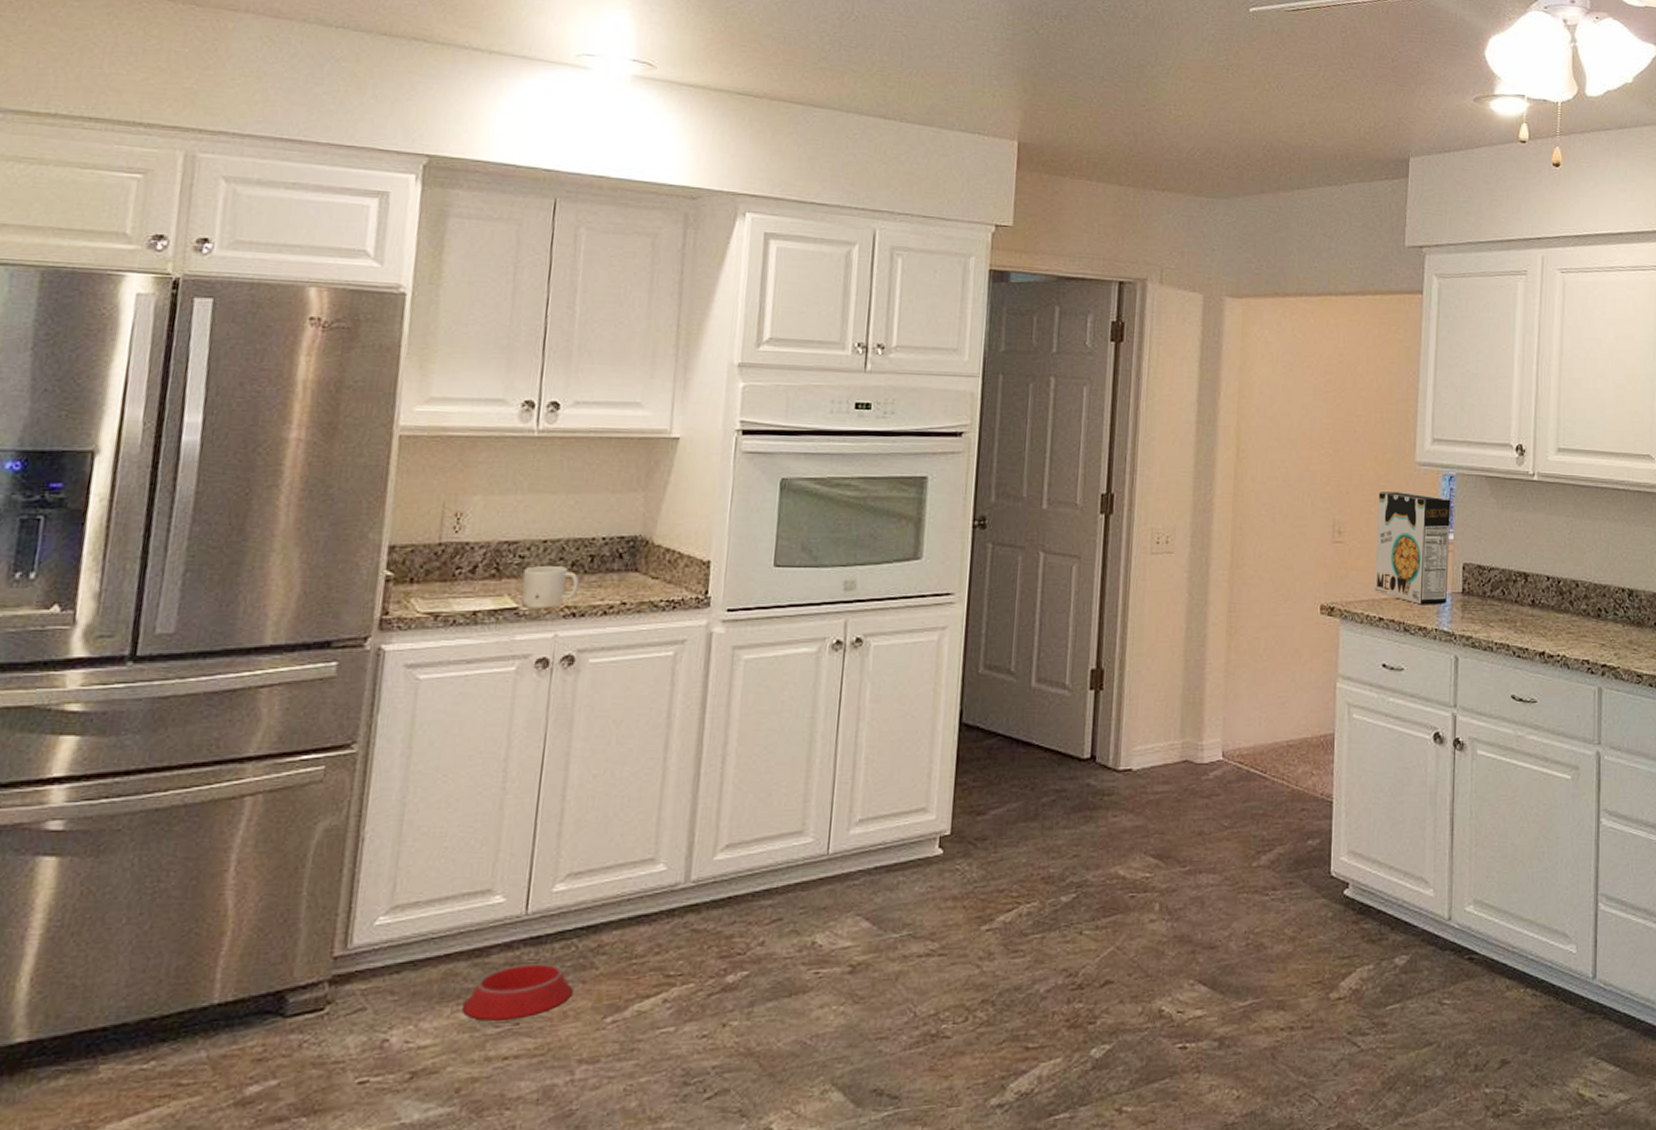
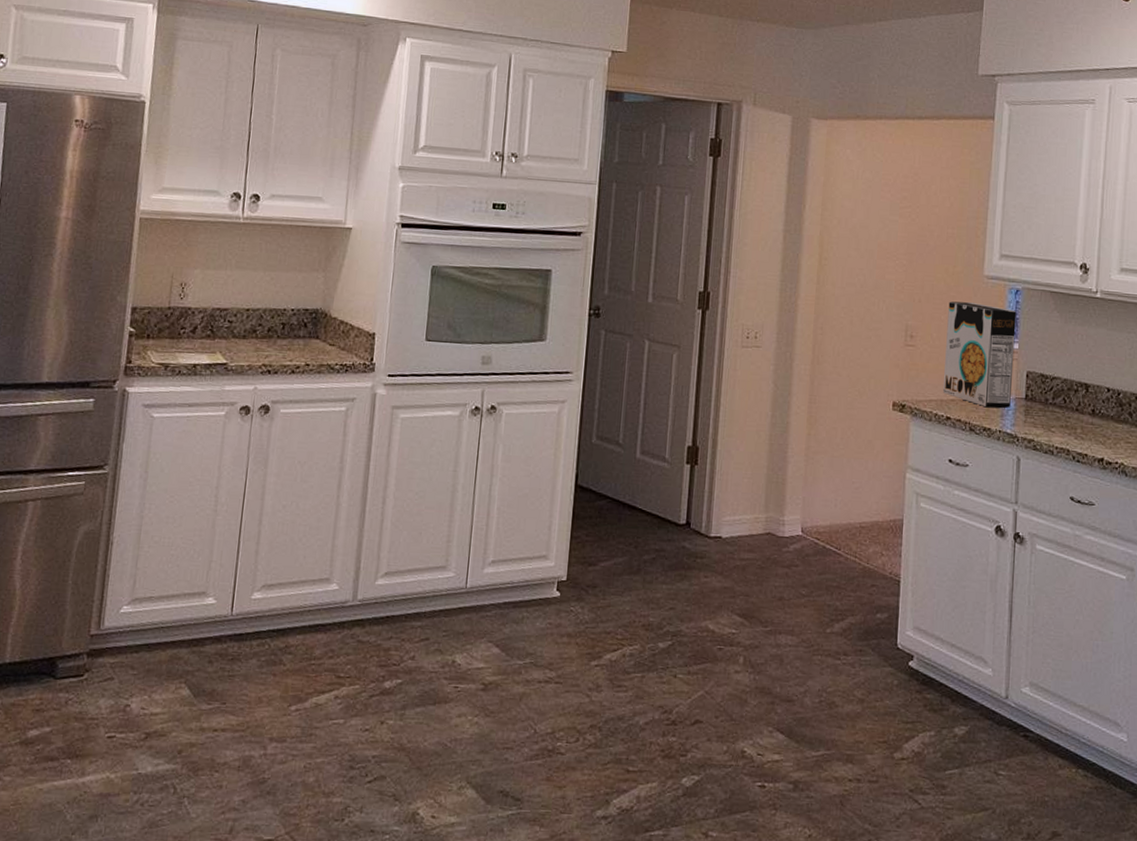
pet bowl: present [461,962,574,1021] -> none [183,654,267,700]
mug: present [522,565,580,610] -> none [230,329,274,367]

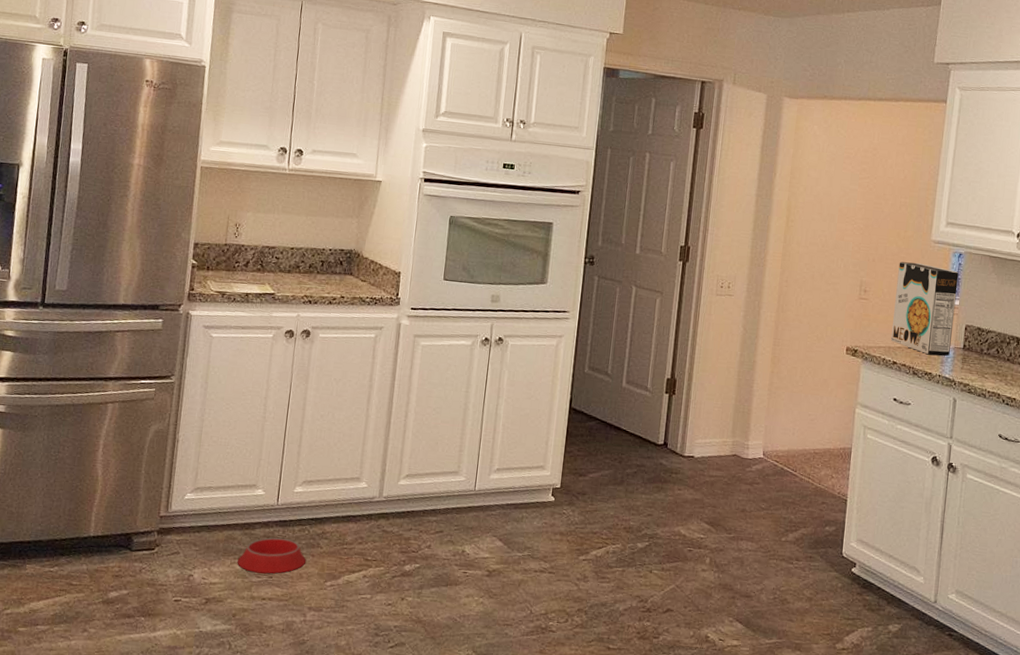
pet bowl: none [183,654,267,700] -> present [237,537,307,574]

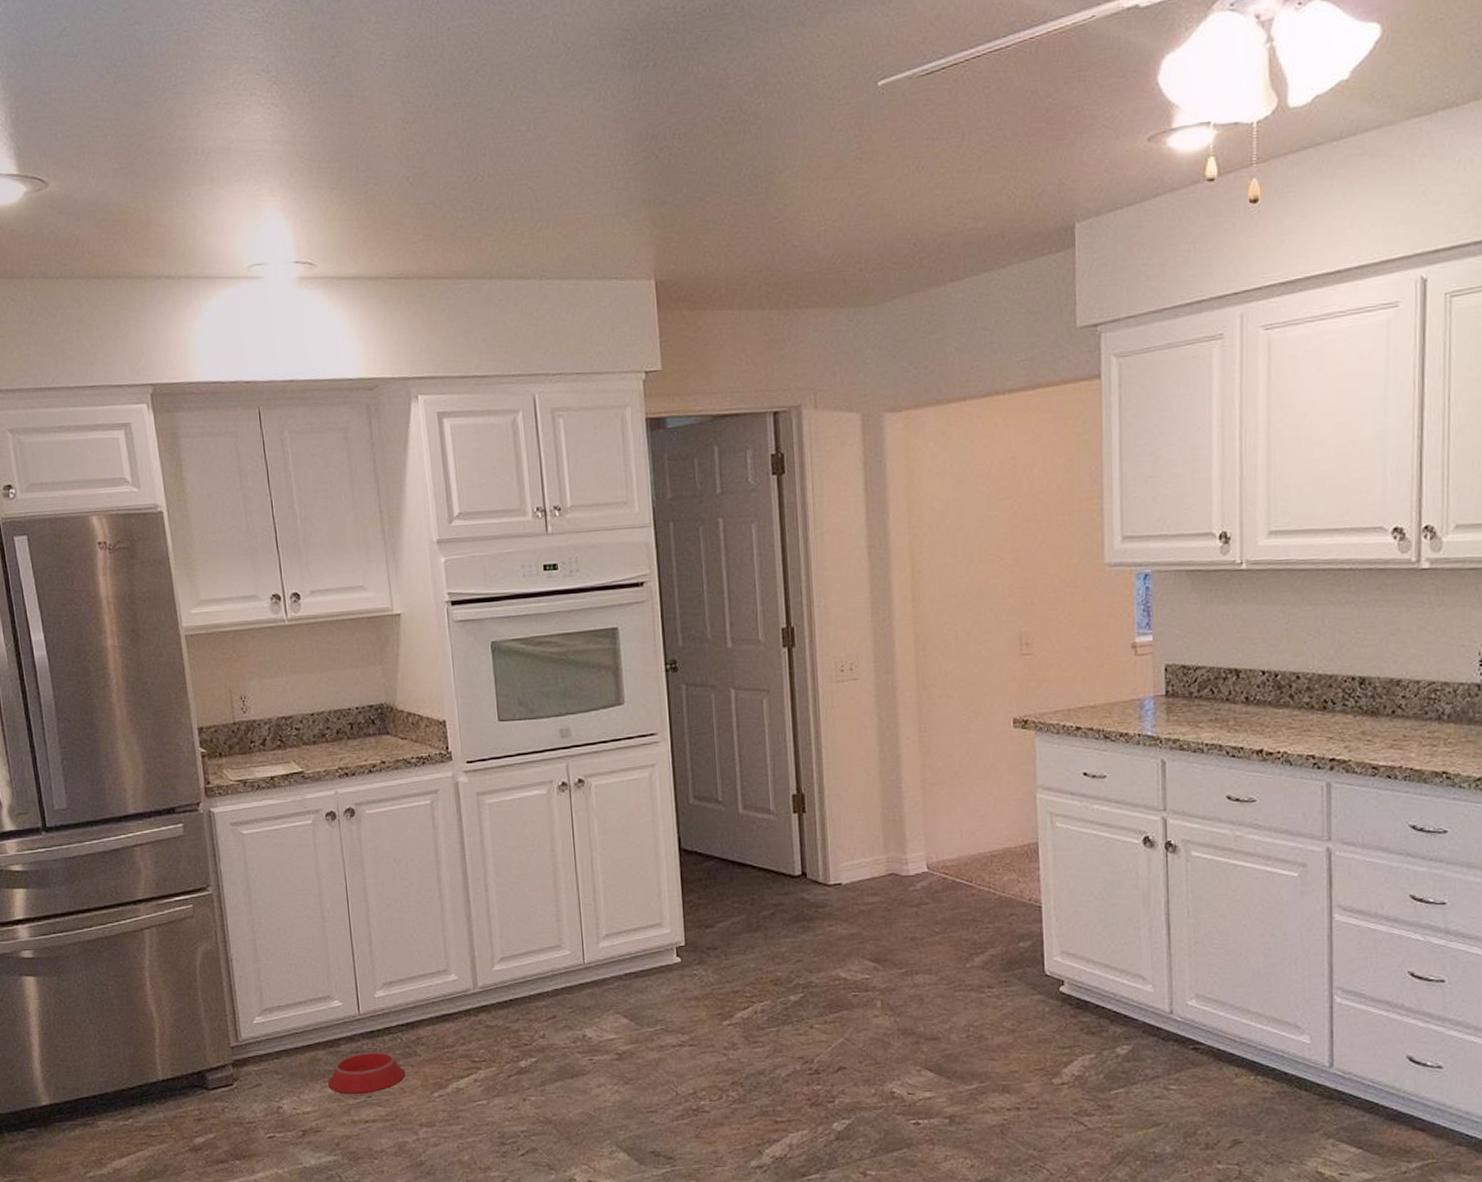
cereal box: present [890,261,959,356] -> none [1066,596,1149,711]

